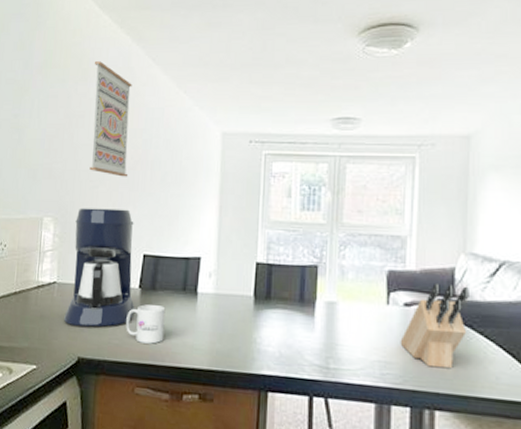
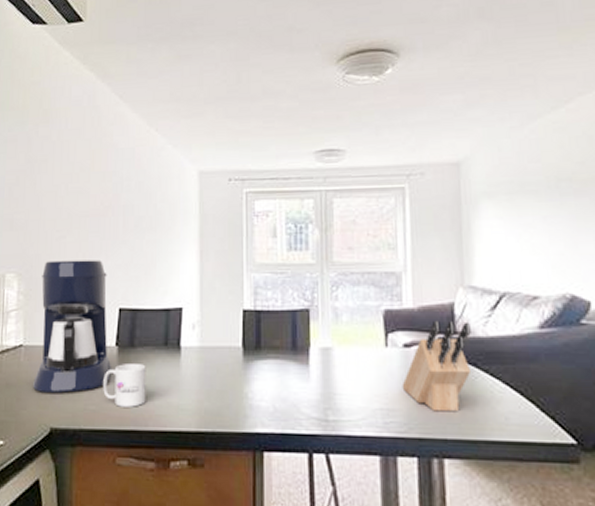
wall art: present [89,61,132,177] -> none [55,101,99,225]

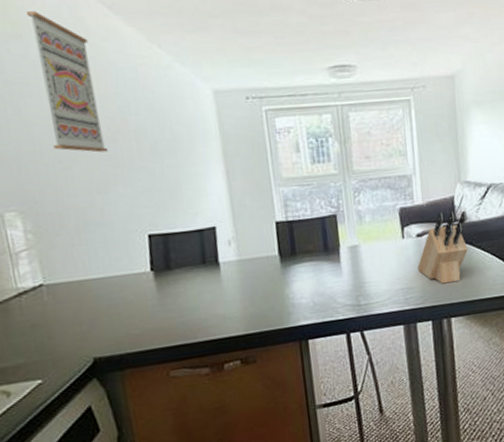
coffee maker: present [32,260,112,393] -> none [50,188,151,327]
wall art: none [55,101,99,225] -> present [26,11,109,153]
mug: present [103,364,146,407] -> none [143,284,192,327]

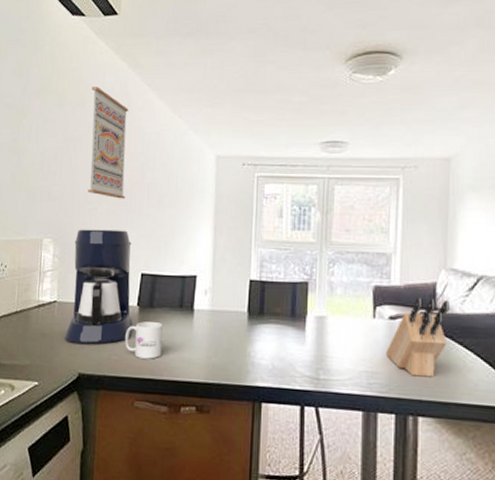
coffee maker: none [50,188,151,327] -> present [63,229,134,344]
mug: none [143,284,192,327] -> present [125,321,163,359]

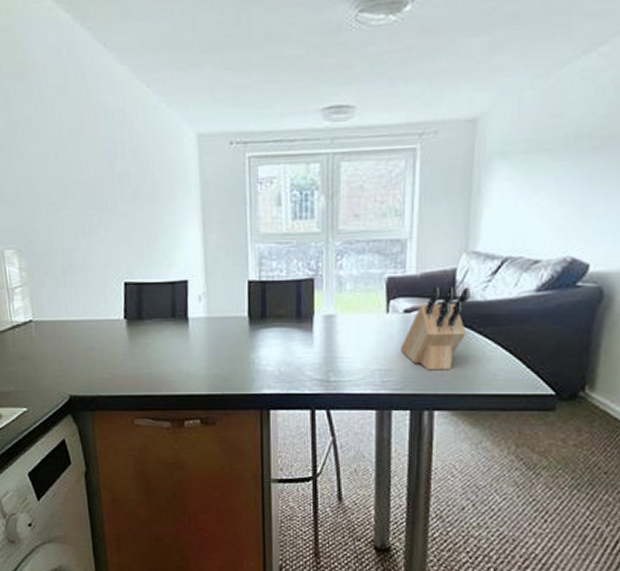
coffee maker: present [63,229,134,344] -> none [42,233,123,364]
wall art: present [88,87,129,199] -> none [31,51,95,196]
mug: present [125,321,163,359] -> none [115,335,158,375]

